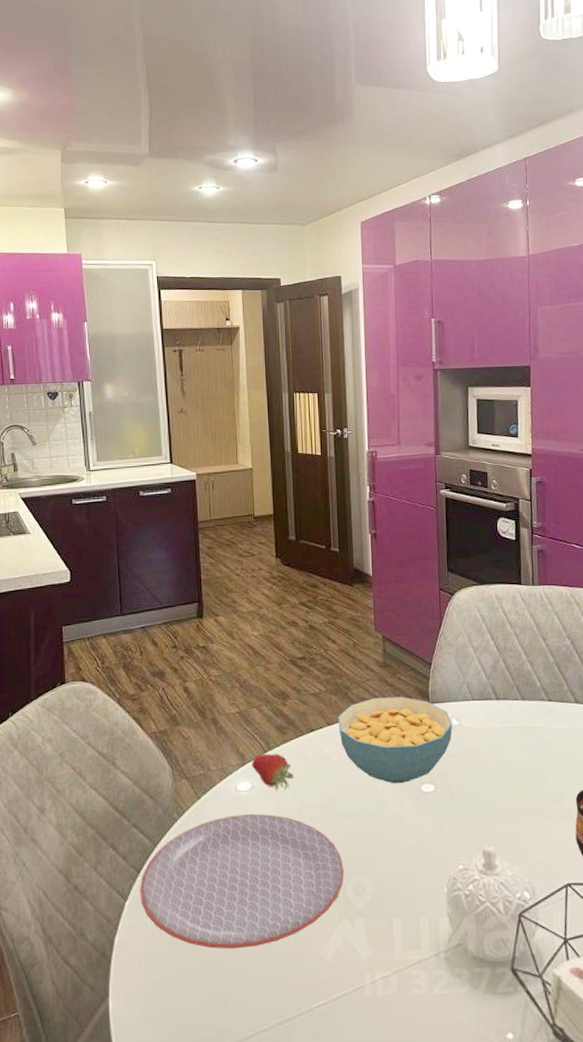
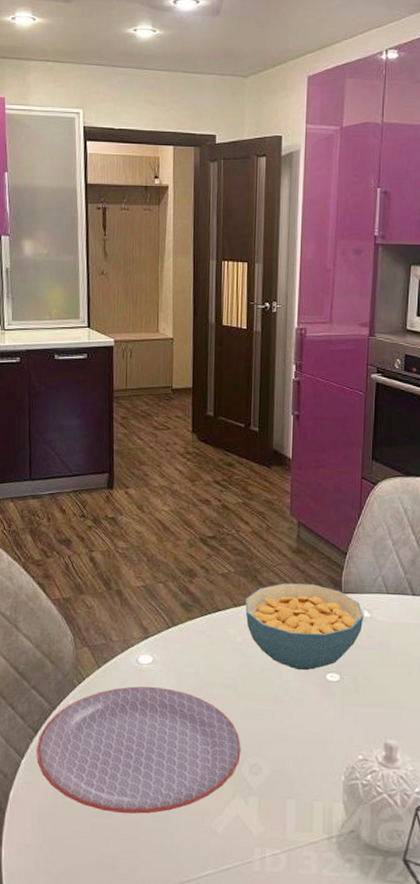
fruit: present [252,754,294,791] -> none [155,629,197,666]

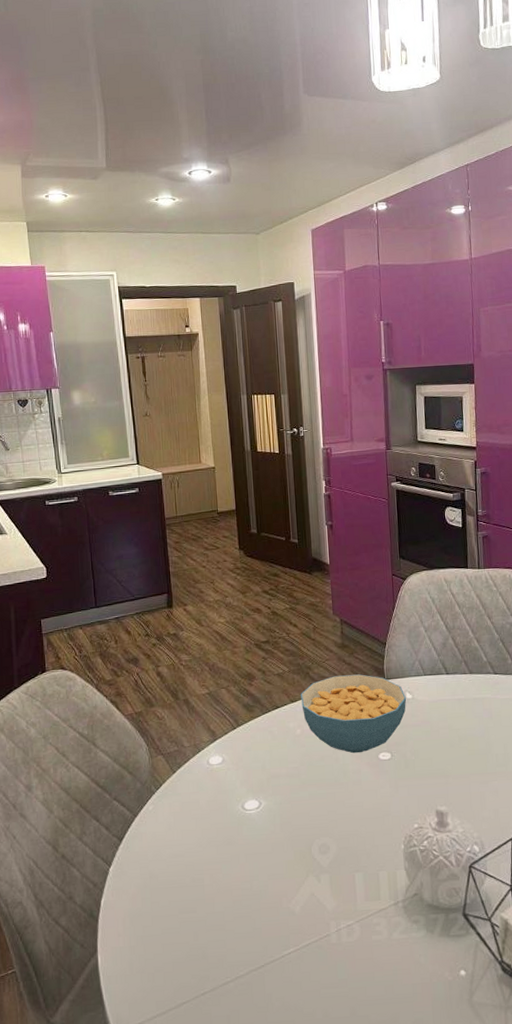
plate: present [37,686,241,814] -> none [123,784,310,906]

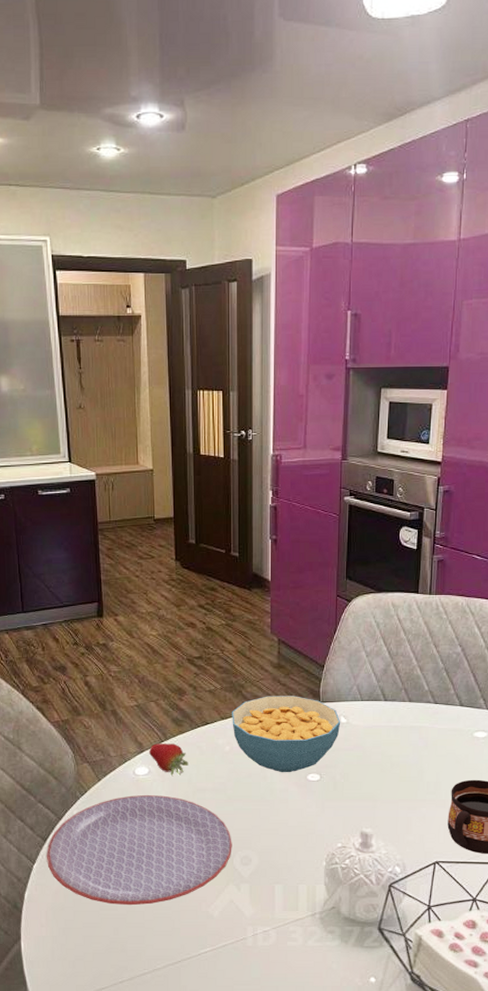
plate: none [123,784,310,906] -> present [47,794,232,906]
fruit: none [222,730,261,763] -> present [149,743,188,776]

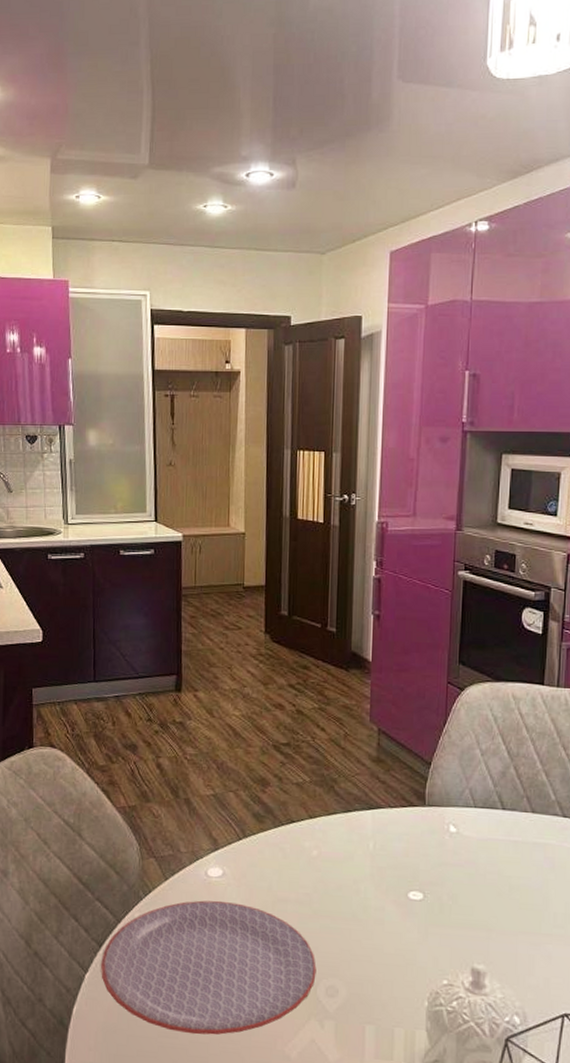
fruit: present [149,743,188,776] -> none [225,841,269,880]
cereal bowl: present [232,696,341,773] -> none [321,794,450,888]

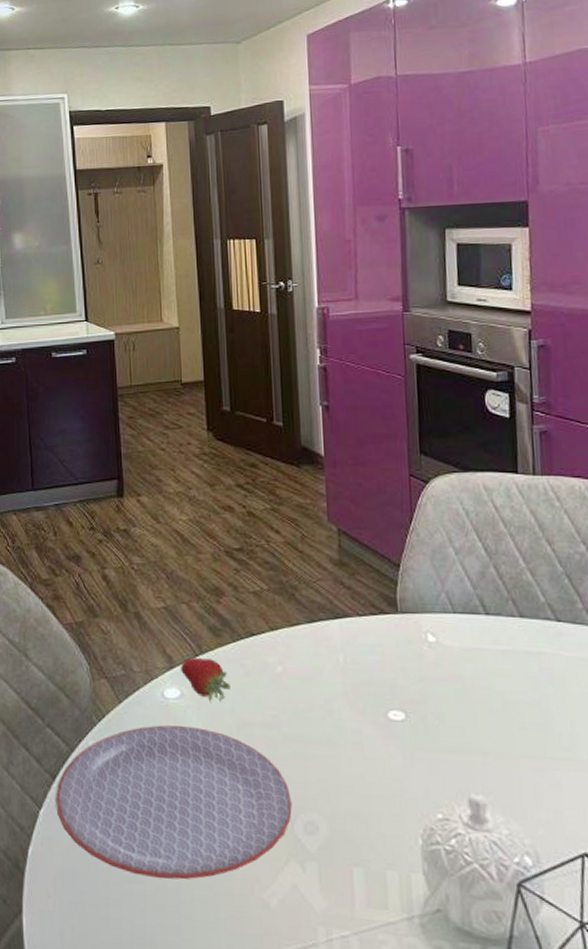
fruit: none [225,841,269,880] -> present [181,658,231,702]

